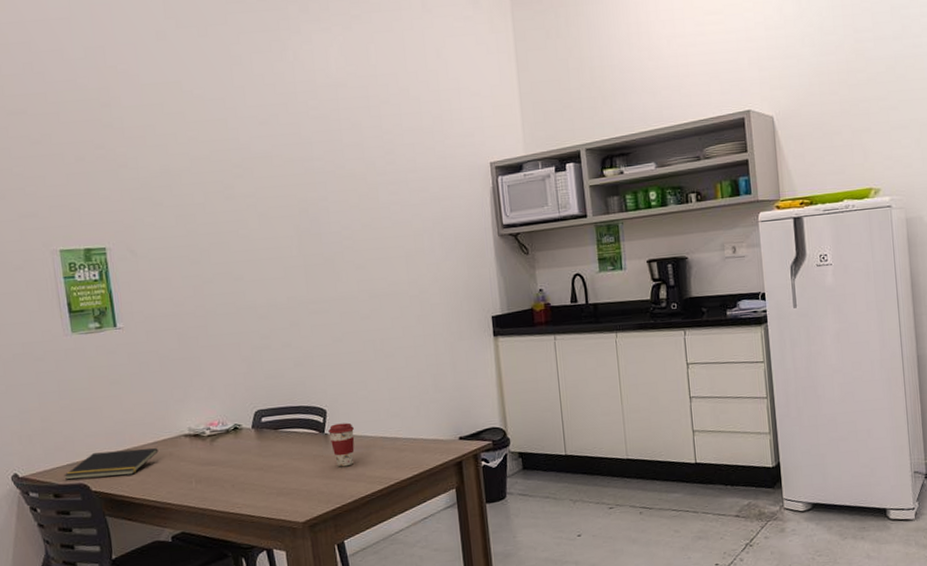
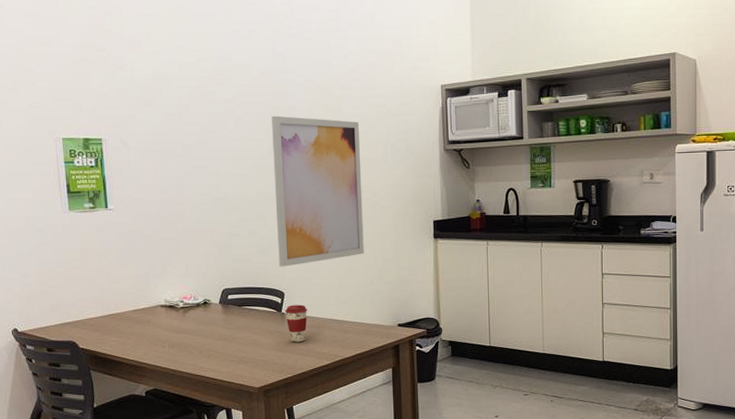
notepad: present [64,448,159,480] -> none [56,314,138,337]
wall art: none [300,208,415,381] -> present [272,115,364,267]

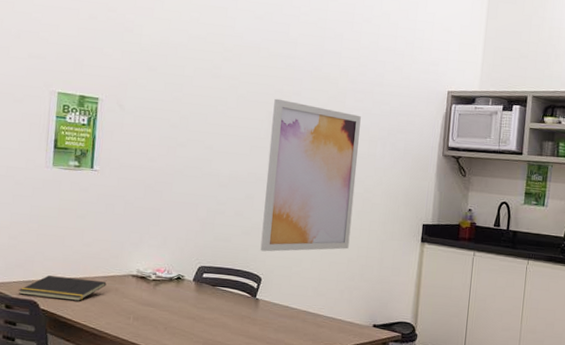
notepad: none [56,314,138,337] -> present [18,275,107,301]
coffee cup: present [285,305,307,343] -> none [259,291,283,331]

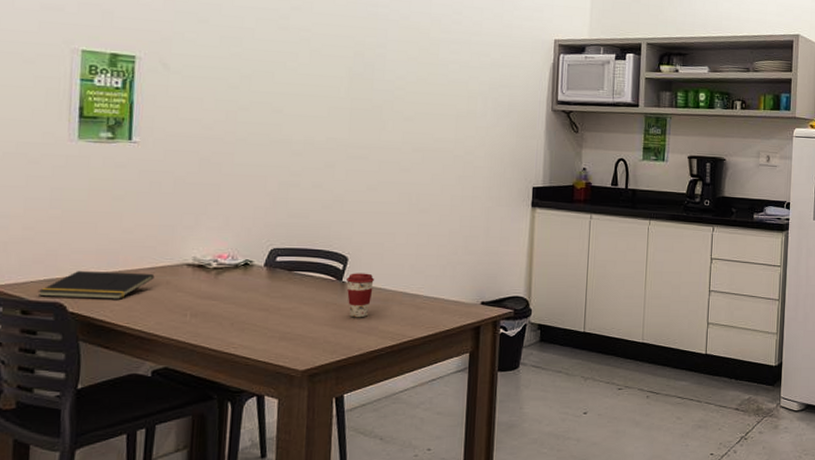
coffee cup: none [259,291,283,331] -> present [346,273,374,318]
wall art: present [260,98,361,252] -> none [345,52,458,228]

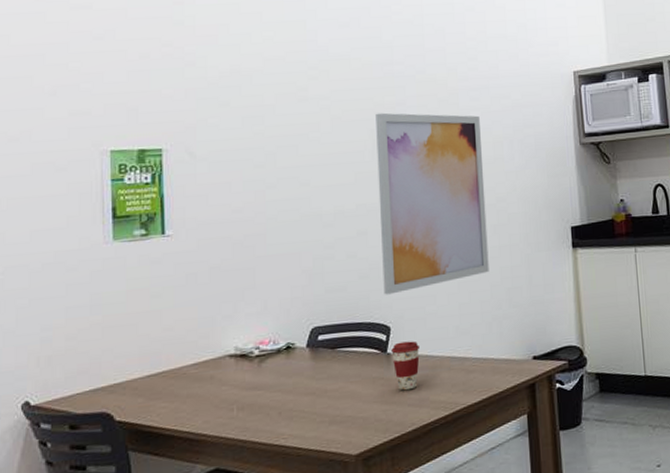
notepad: present [37,271,155,299] -> none [84,370,198,409]
wall art: none [345,52,458,228] -> present [376,112,489,295]

